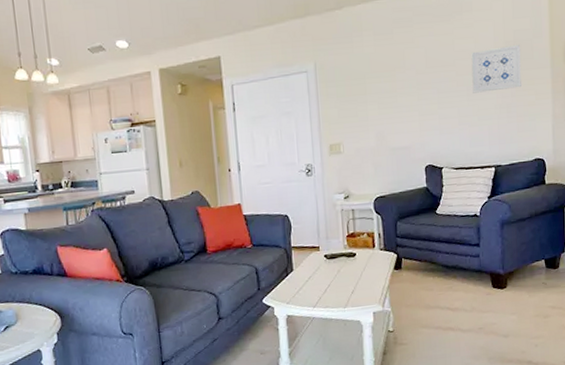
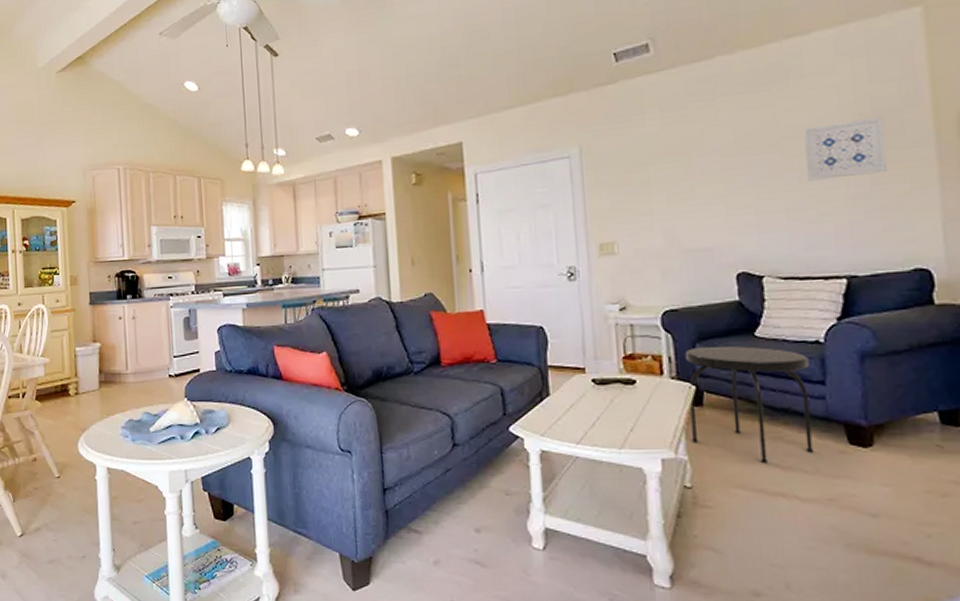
side table: none [389,221,472,308] -> present [684,345,815,464]

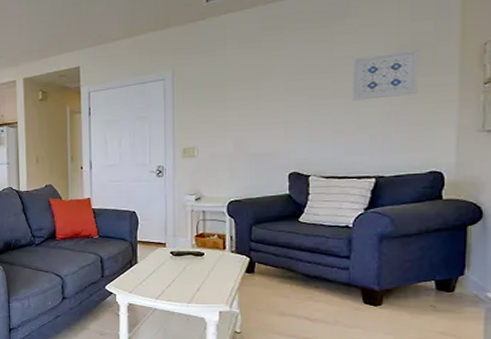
side table: present [684,345,815,464] -> none [243,228,339,317]

